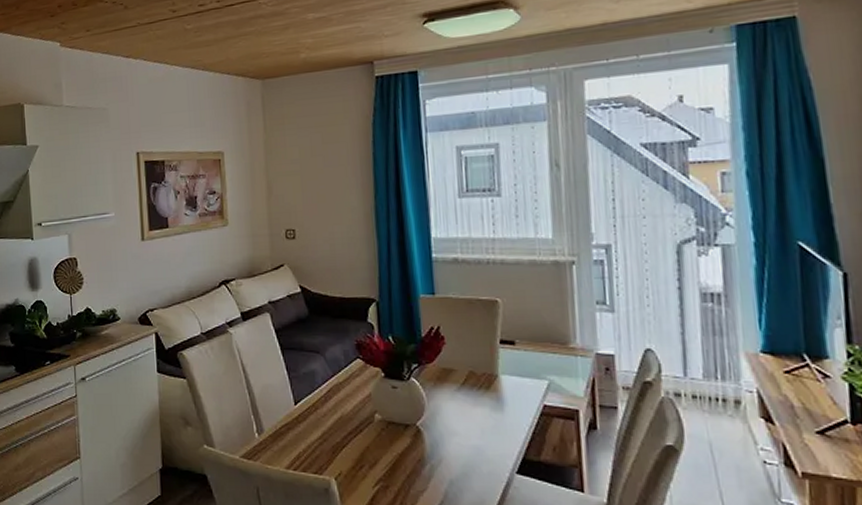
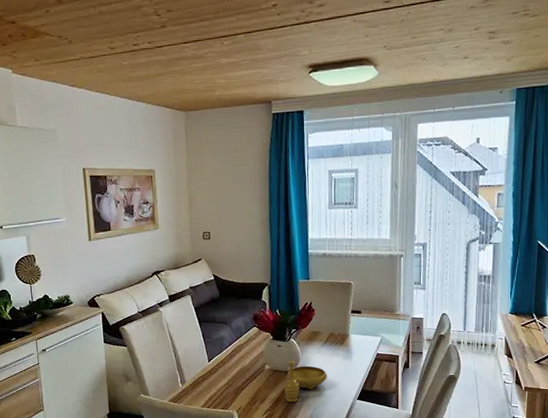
decorative bowl: none [402,408,468,470] -> present [283,360,327,402]

